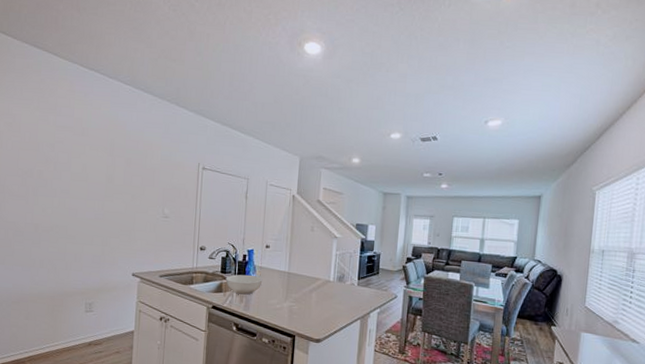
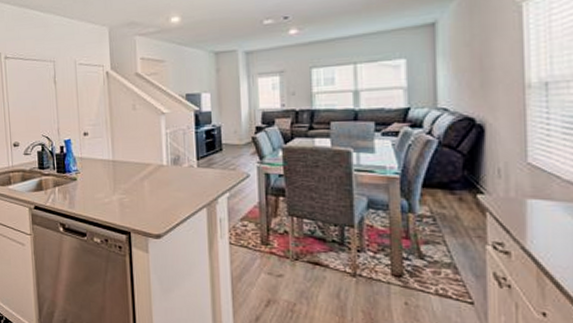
bowl: present [225,274,263,295] -> none [44,168,85,191]

